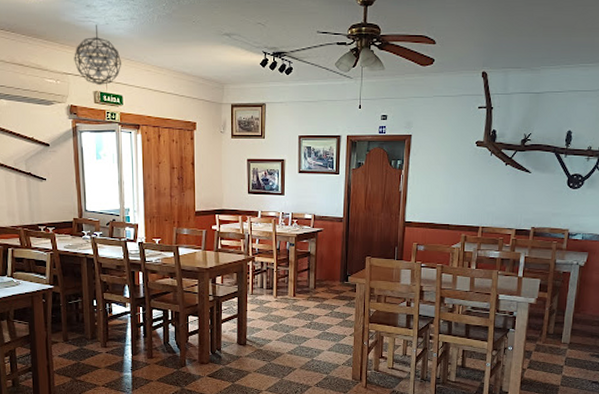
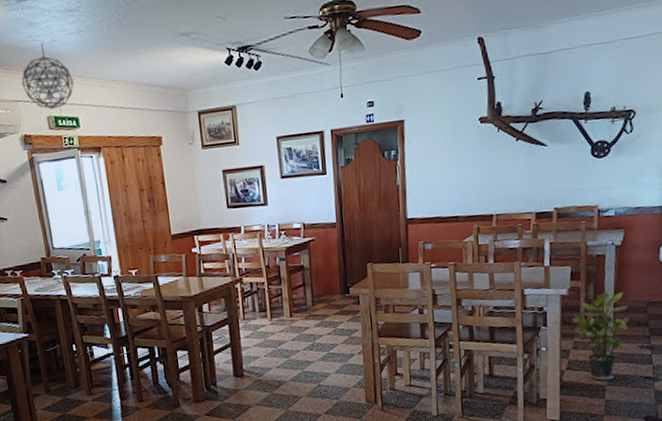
potted plant: none [536,302,585,381] -> present [571,289,629,381]

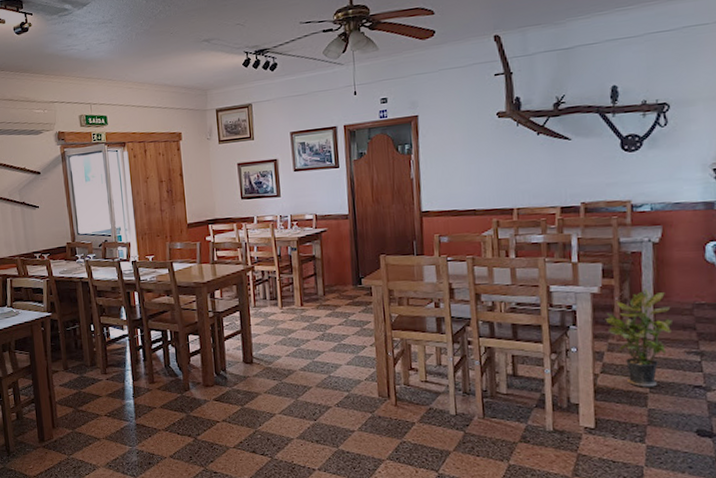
pendant light: present [21,43,74,109] -> none [59,51,105,109]

